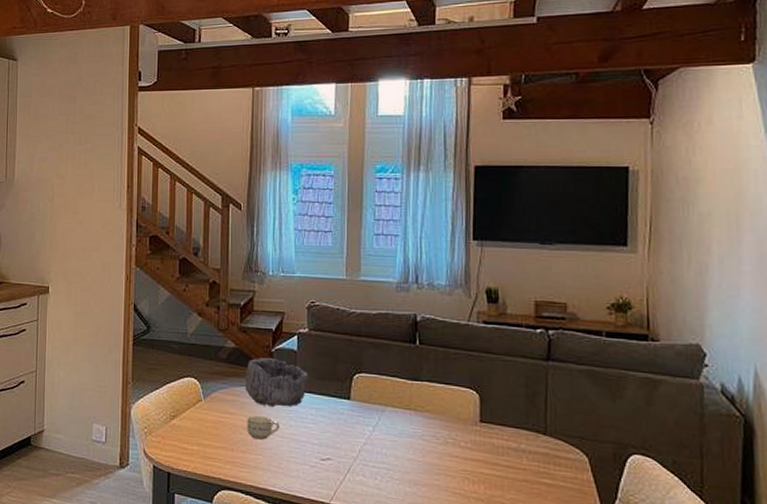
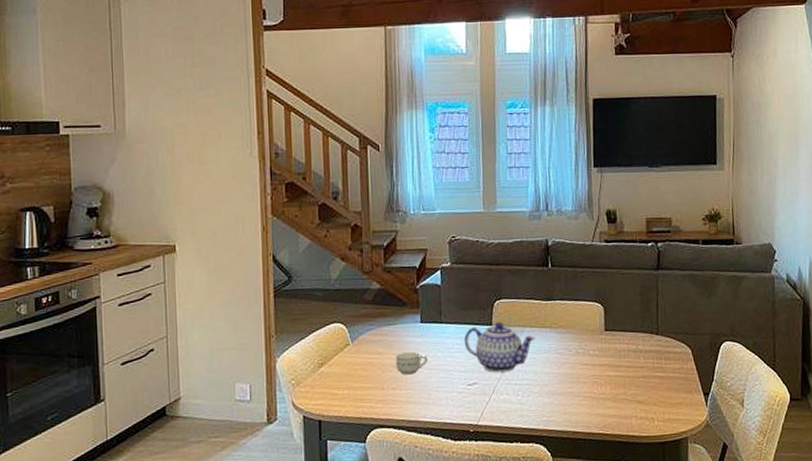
bowl: present [245,358,309,408] -> none [391,294,453,342]
teapot: none [319,396,398,452] -> present [464,321,535,373]

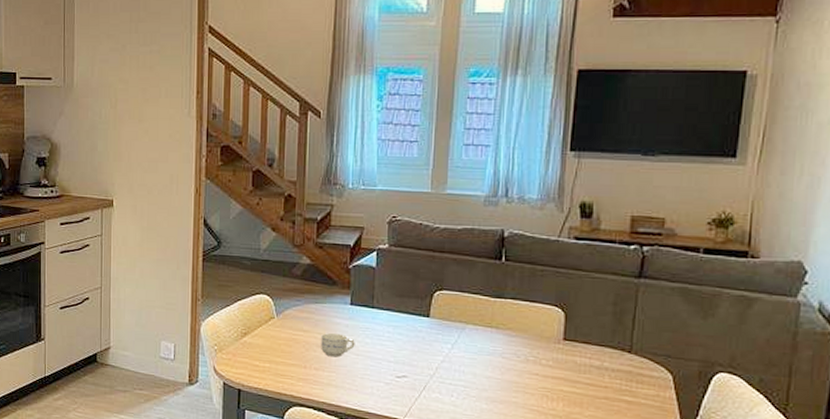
teapot: present [464,321,535,373] -> none [396,314,478,370]

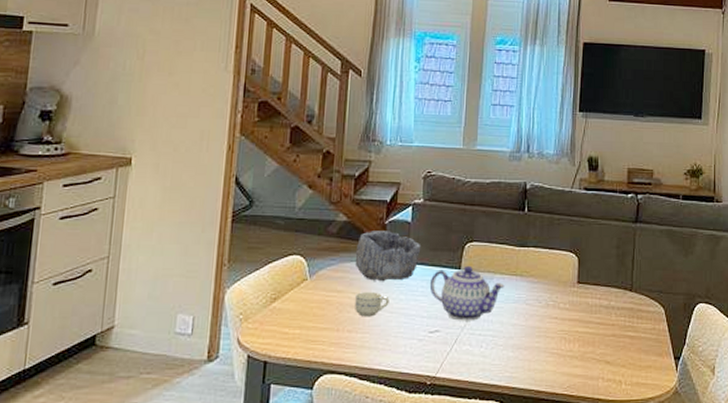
bowl: none [319,274,387,325] -> present [355,231,421,282]
teapot: none [396,314,478,370] -> present [429,265,505,321]

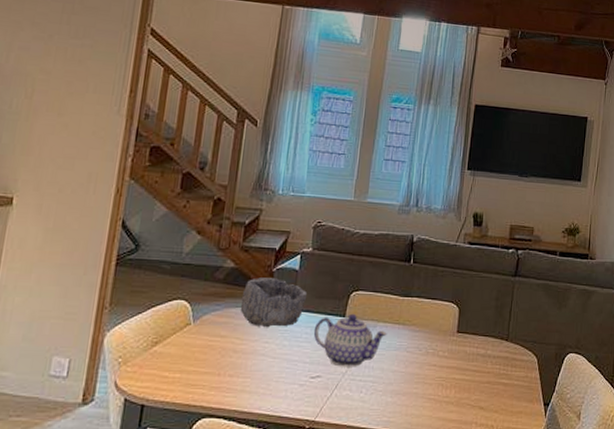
cup: present [355,292,390,317] -> none [237,338,273,362]

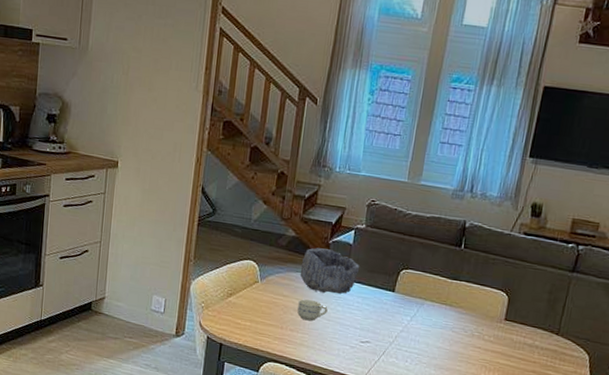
cup: none [237,338,273,362] -> present [297,299,328,321]
teapot: present [313,313,387,367] -> none [364,289,434,339]

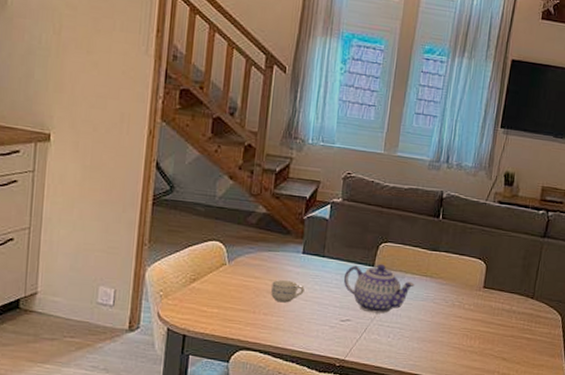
bowl: present [300,247,360,295] -> none [272,224,338,273]
teapot: none [364,289,434,339] -> present [343,263,415,314]

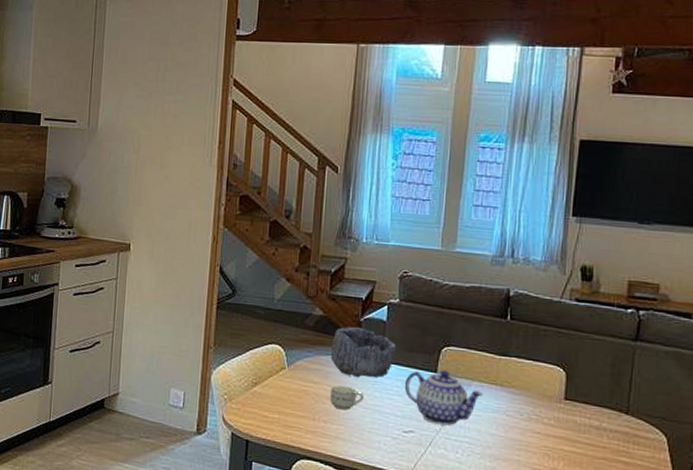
bowl: none [272,224,338,273] -> present [330,327,397,378]

